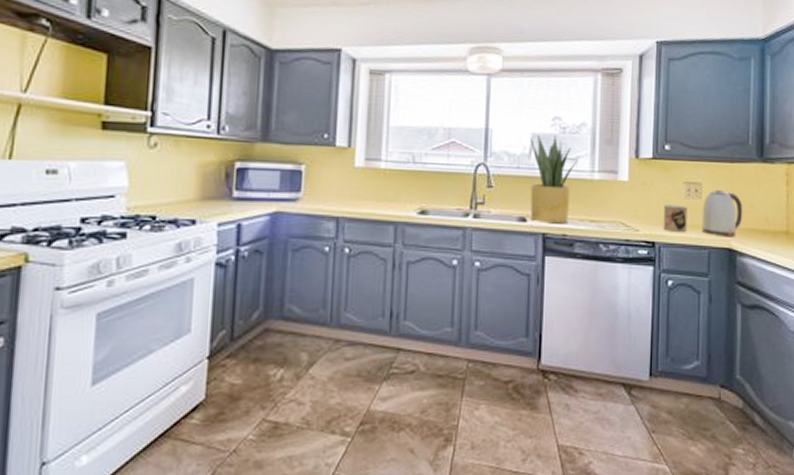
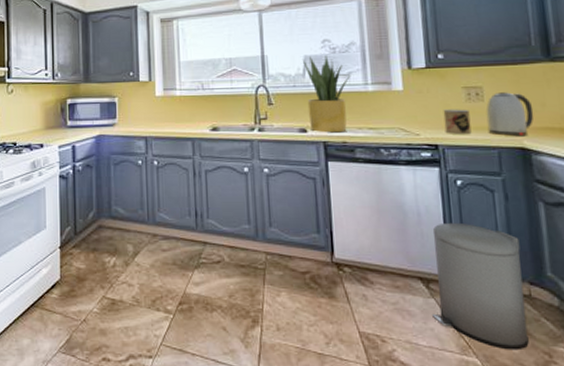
pedal bin: none [629,325,717,455] -> present [431,222,529,351]

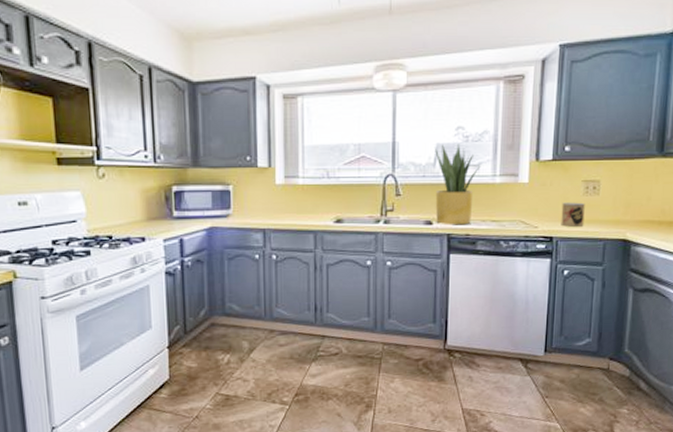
pedal bin: present [431,222,529,351] -> none [525,309,608,415]
kettle: present [485,92,534,137] -> none [598,186,640,229]

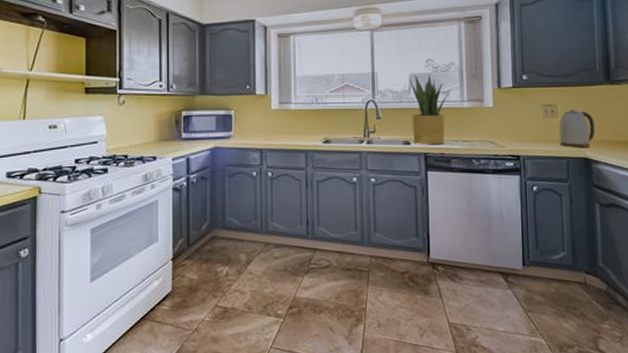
tin can: present [561,202,585,228] -> none [525,124,547,147]
kettle: none [598,186,640,229] -> present [558,110,595,149]

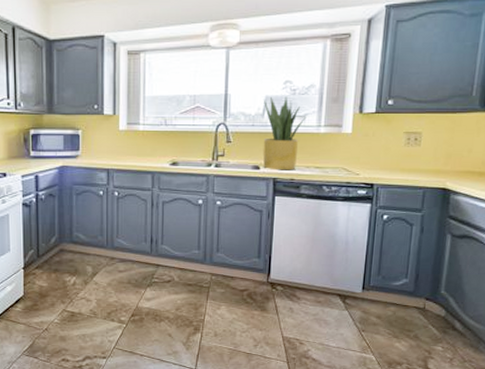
kettle: present [558,110,595,149] -> none [418,138,461,179]

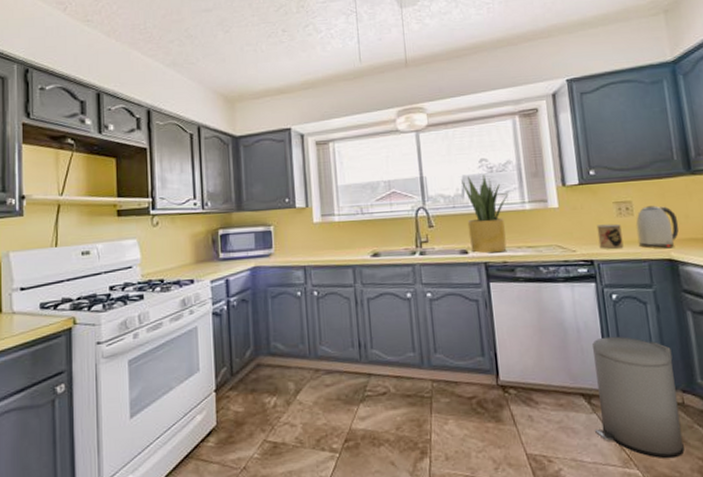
pedal bin: none [343,250,425,349] -> present [591,336,685,459]
tin can: none [382,152,406,176] -> present [596,223,624,250]
kettle: none [418,138,461,179] -> present [635,205,679,249]

